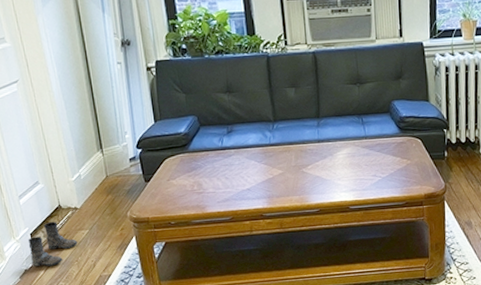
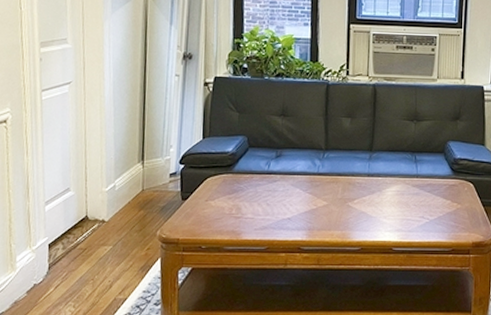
boots: present [28,221,78,267] -> none [44,233,98,283]

